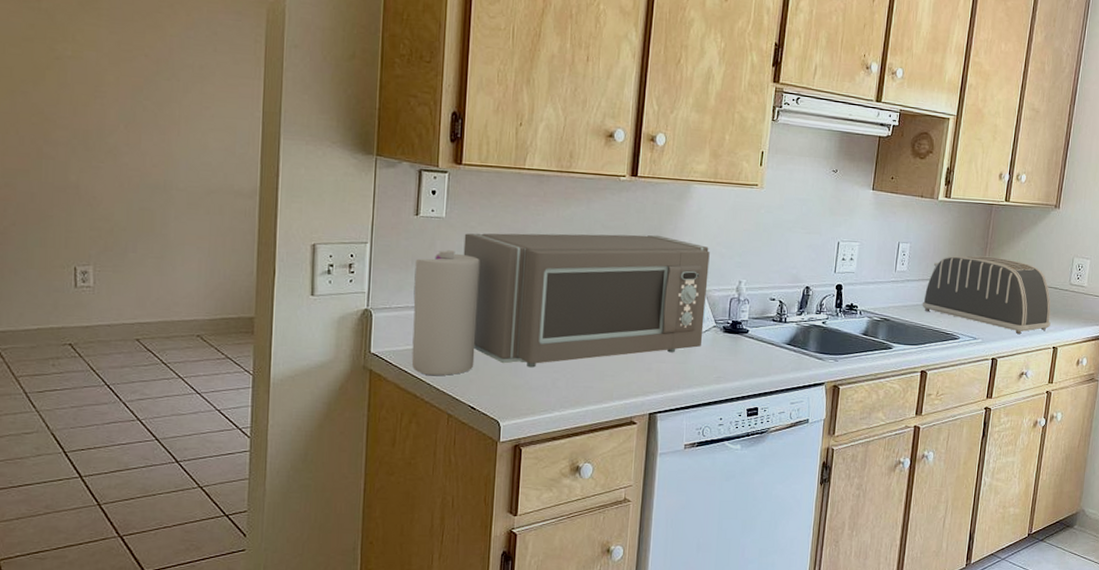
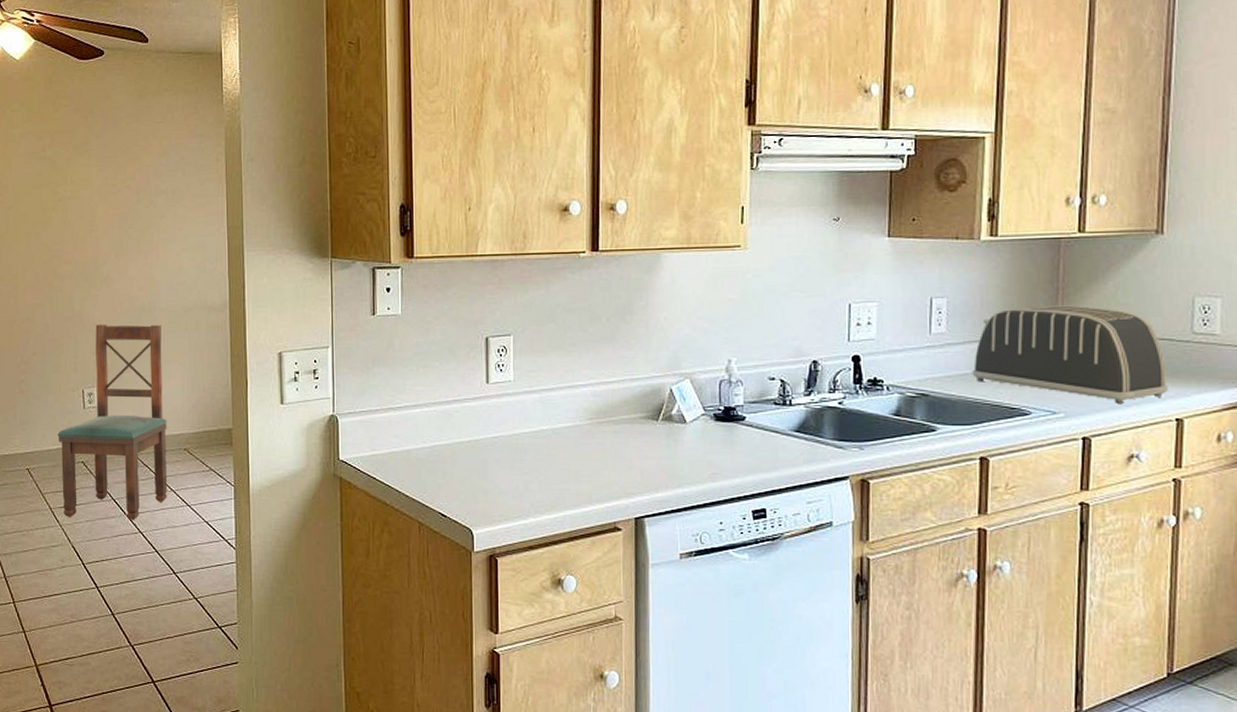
dining chair: none [39,198,178,408] -> present [57,324,167,521]
paper towel holder: present [411,250,480,375] -> none [375,348,441,481]
microwave: present [463,233,710,368] -> none [421,314,691,470]

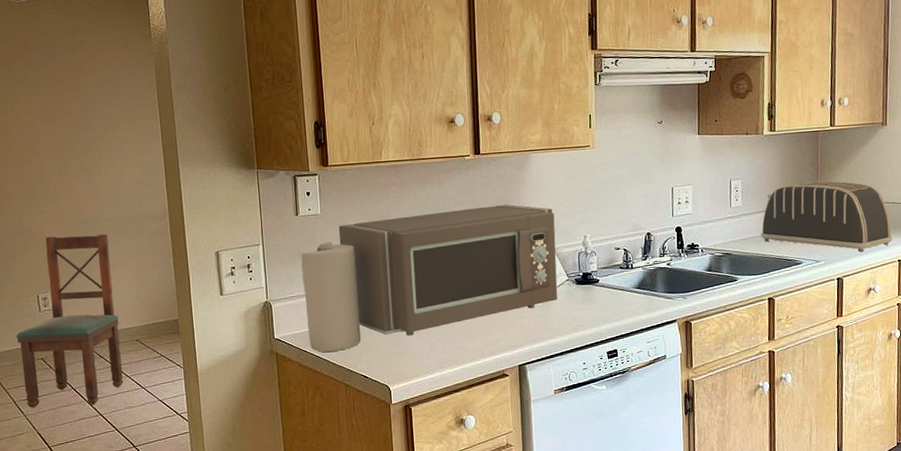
paper towel holder: none [375,348,441,481] -> present [301,242,362,352]
microwave: none [421,314,691,470] -> present [338,204,558,336]

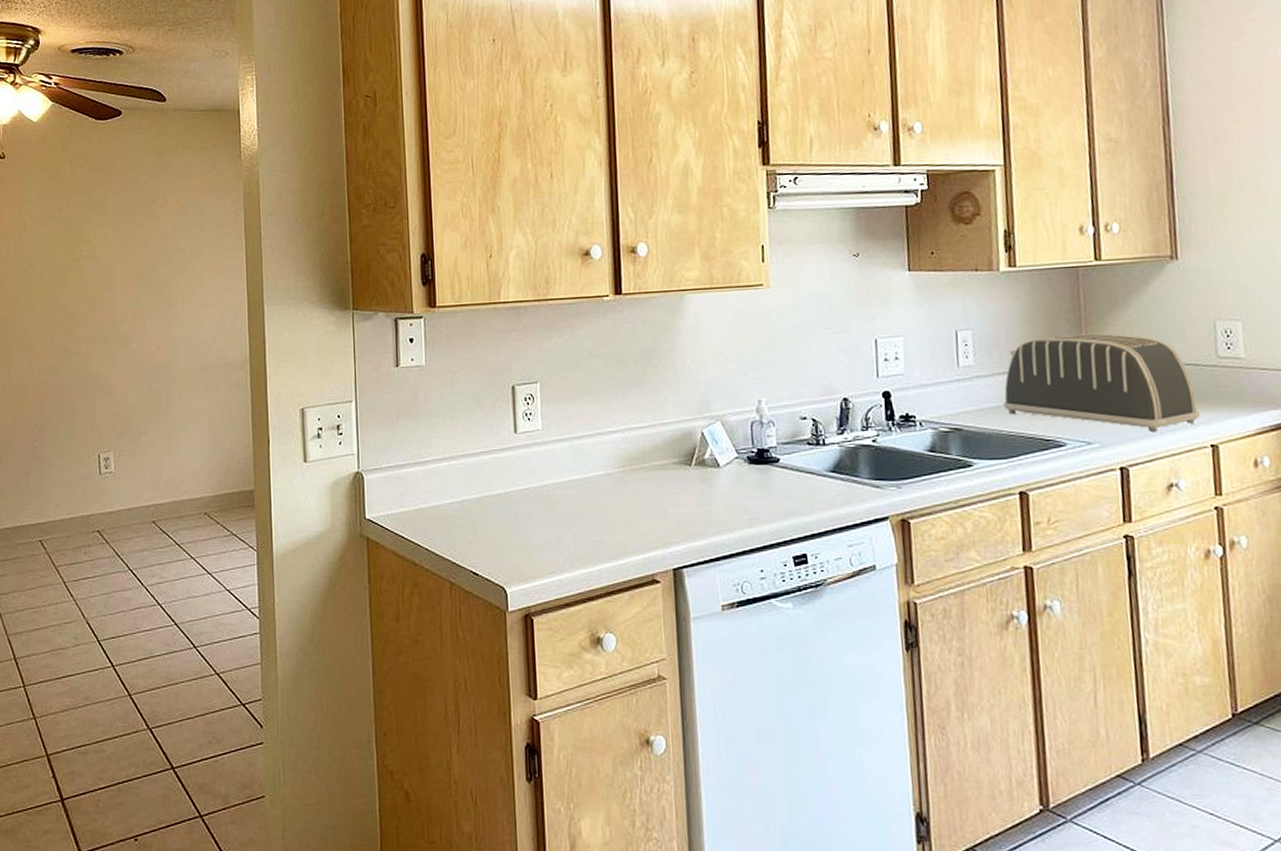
dining chair: present [16,233,123,408] -> none [72,383,187,592]
paper towel holder: present [301,242,362,352] -> none [400,400,472,539]
microwave: present [338,204,558,336] -> none [446,357,724,523]

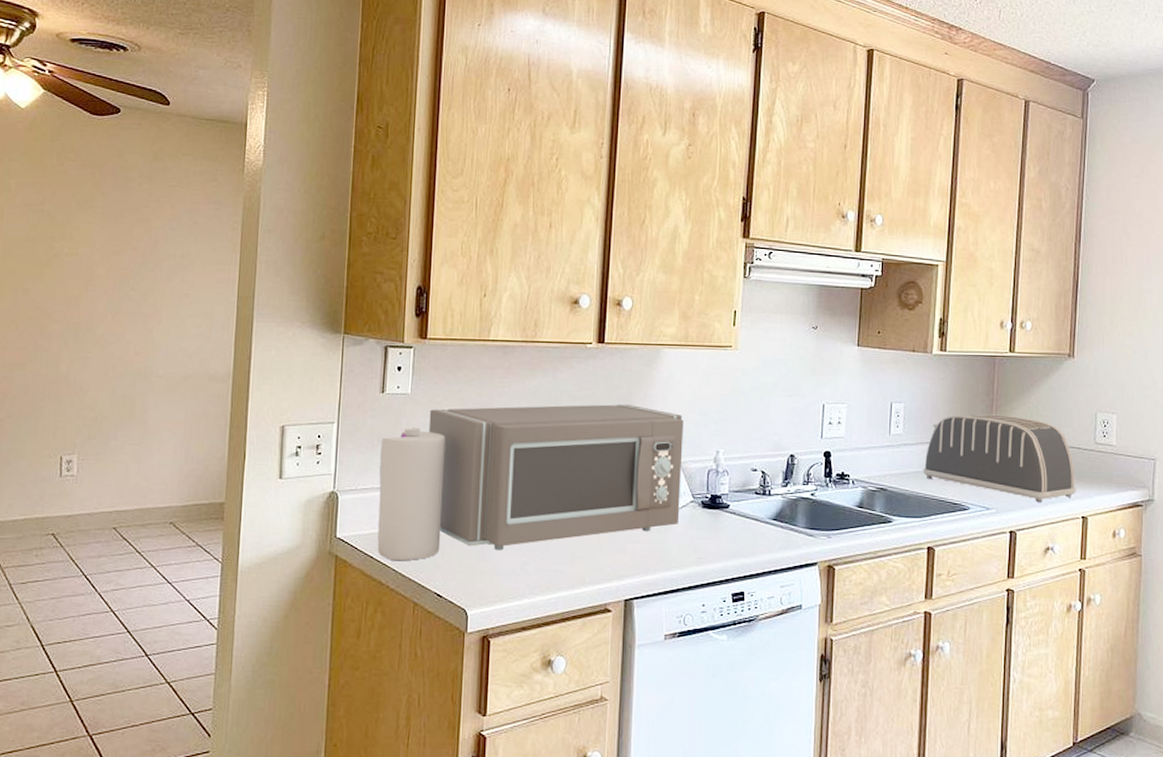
paper towel holder: none [400,400,472,539] -> present [377,427,446,560]
microwave: none [446,357,724,523] -> present [428,404,684,551]

